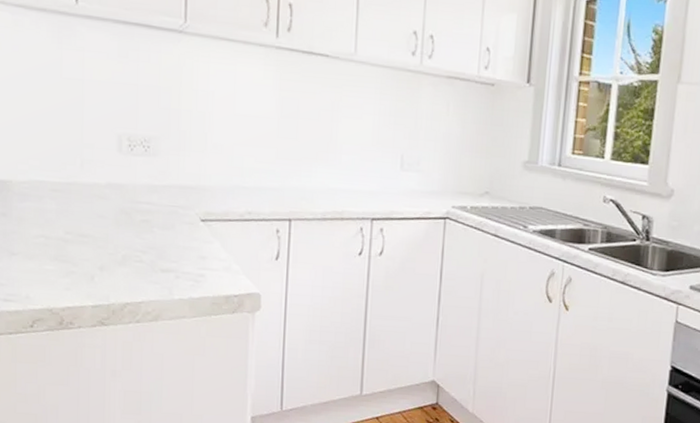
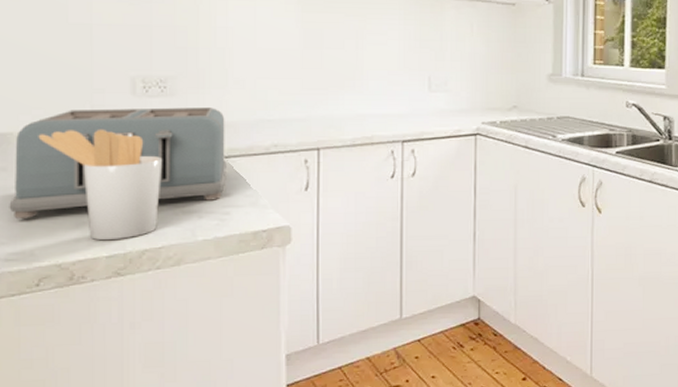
toaster: none [8,162,203,263] -> present [9,107,227,219]
utensil holder: none [34,182,144,291] -> present [38,130,162,241]

